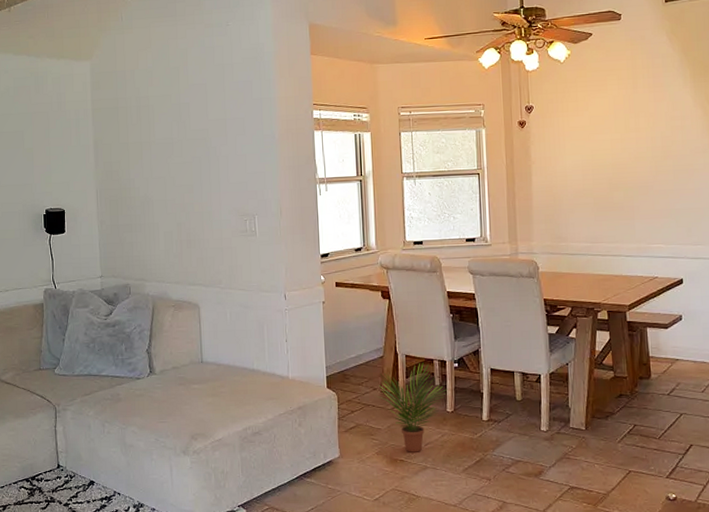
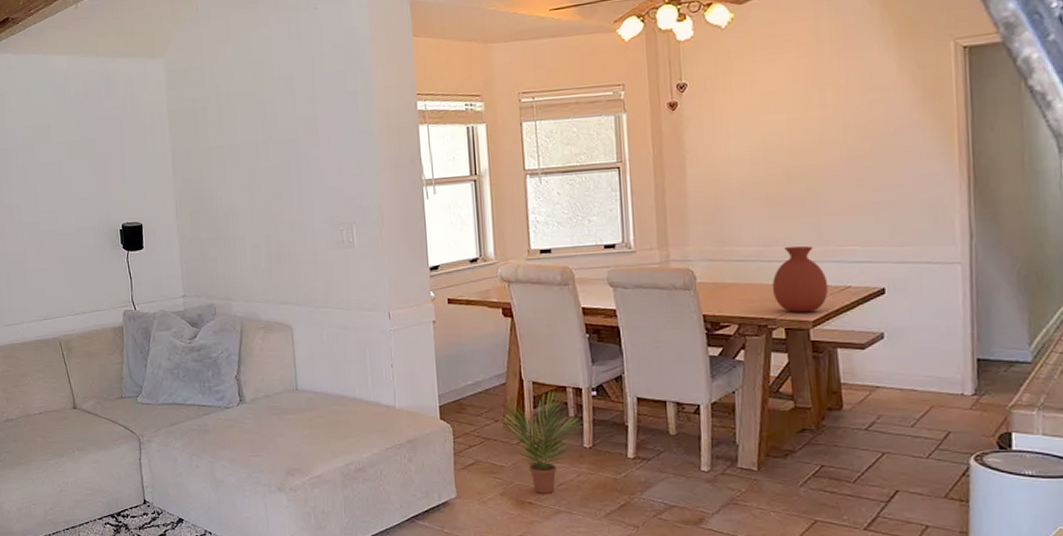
vase: none [597,243,641,298] -> present [772,245,829,313]

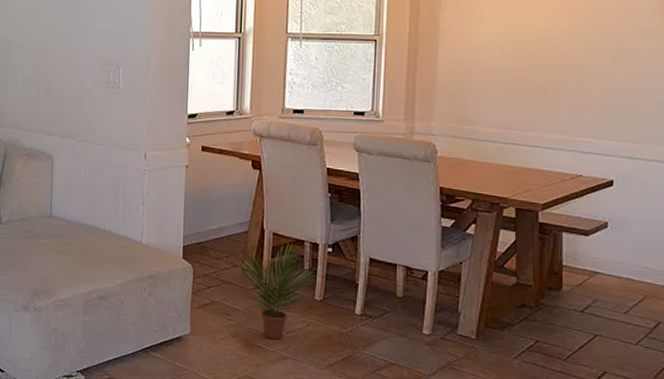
vase: present [772,245,829,313] -> none [507,131,561,196]

